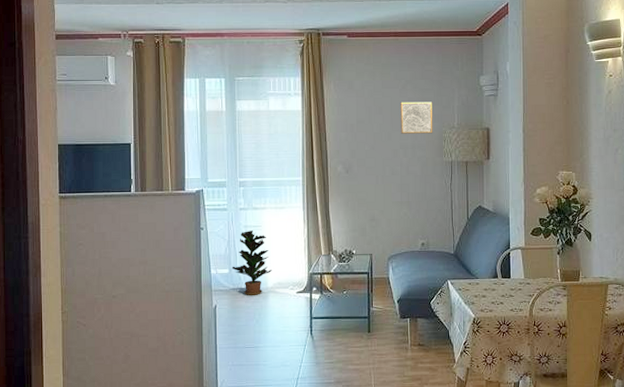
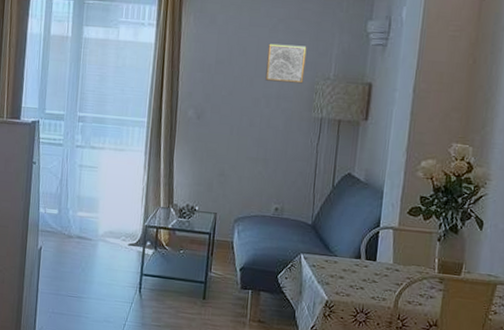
potted plant: present [231,230,272,295] -> none [61,170,104,242]

